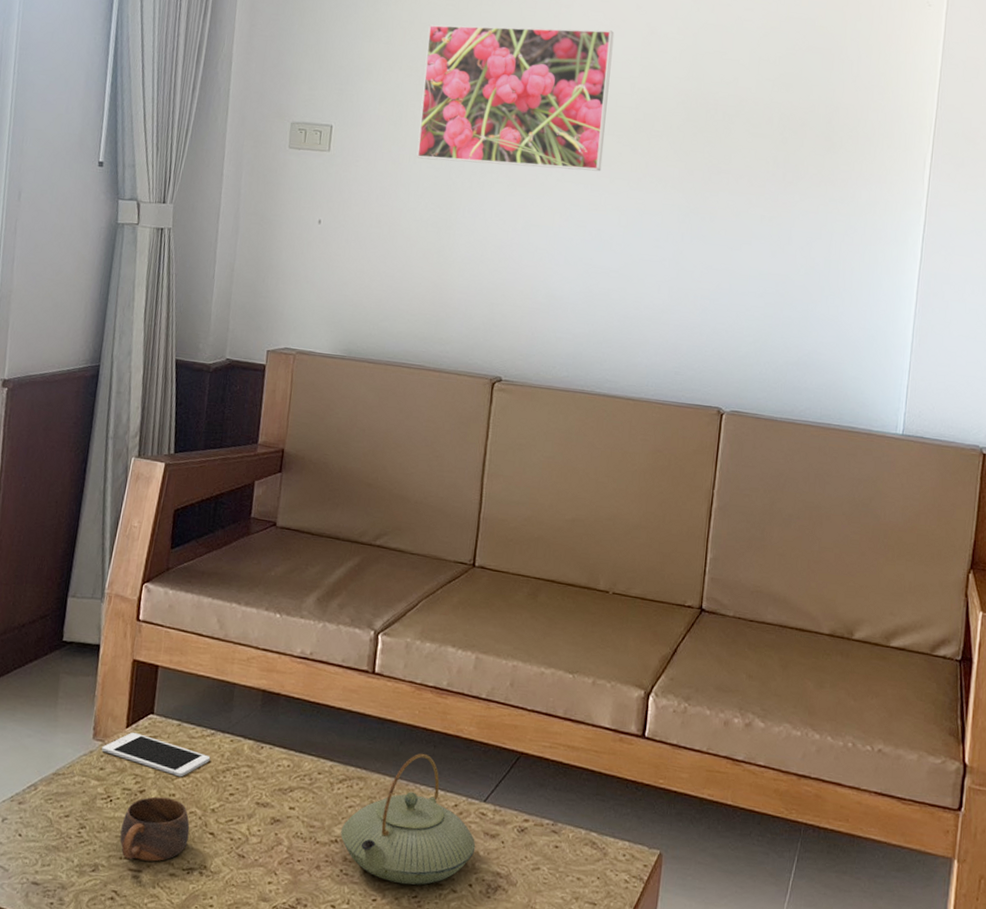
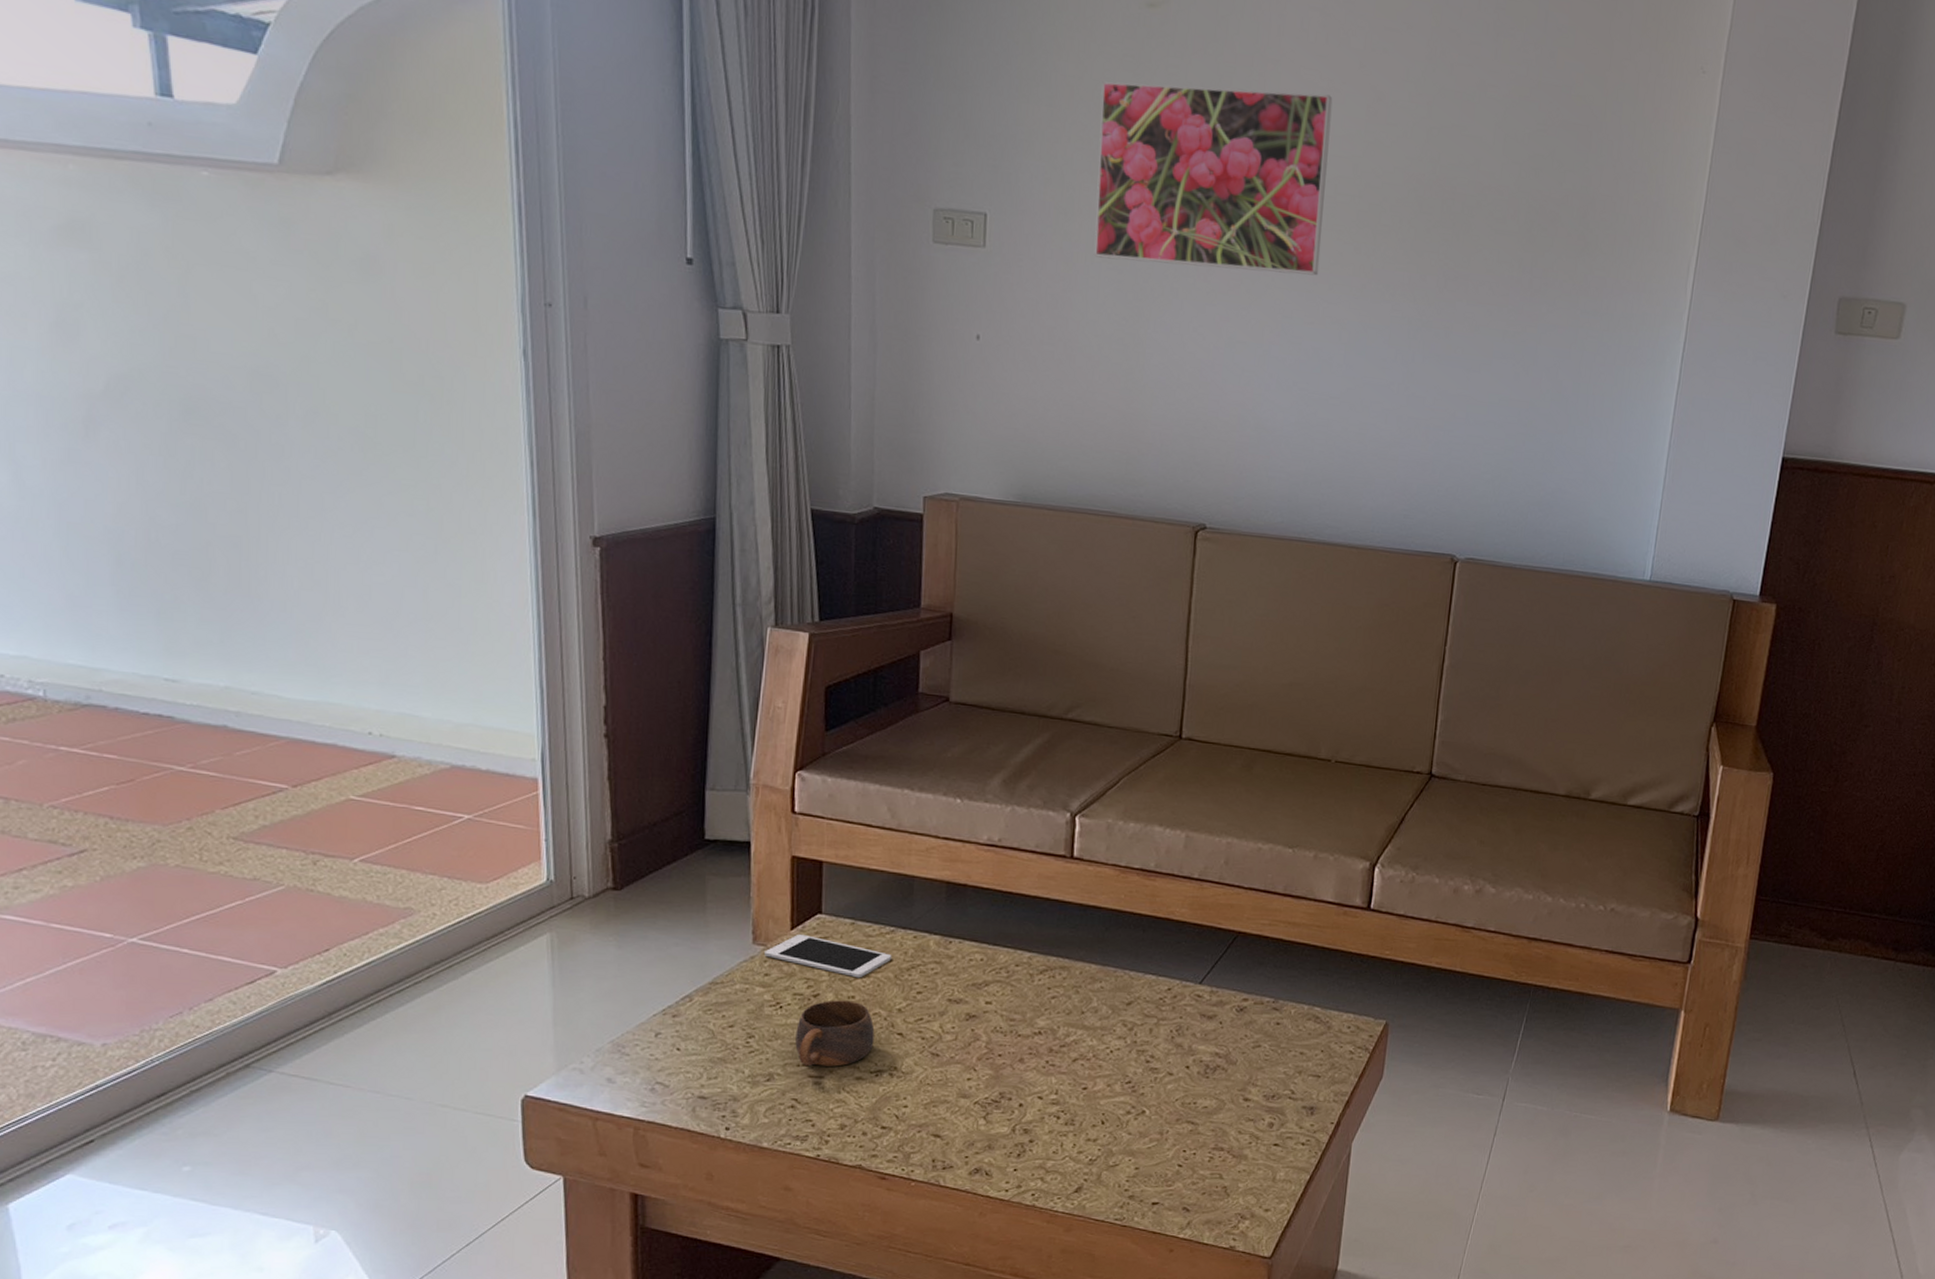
teapot: present [340,753,476,885] -> none [1044,938,1192,1071]

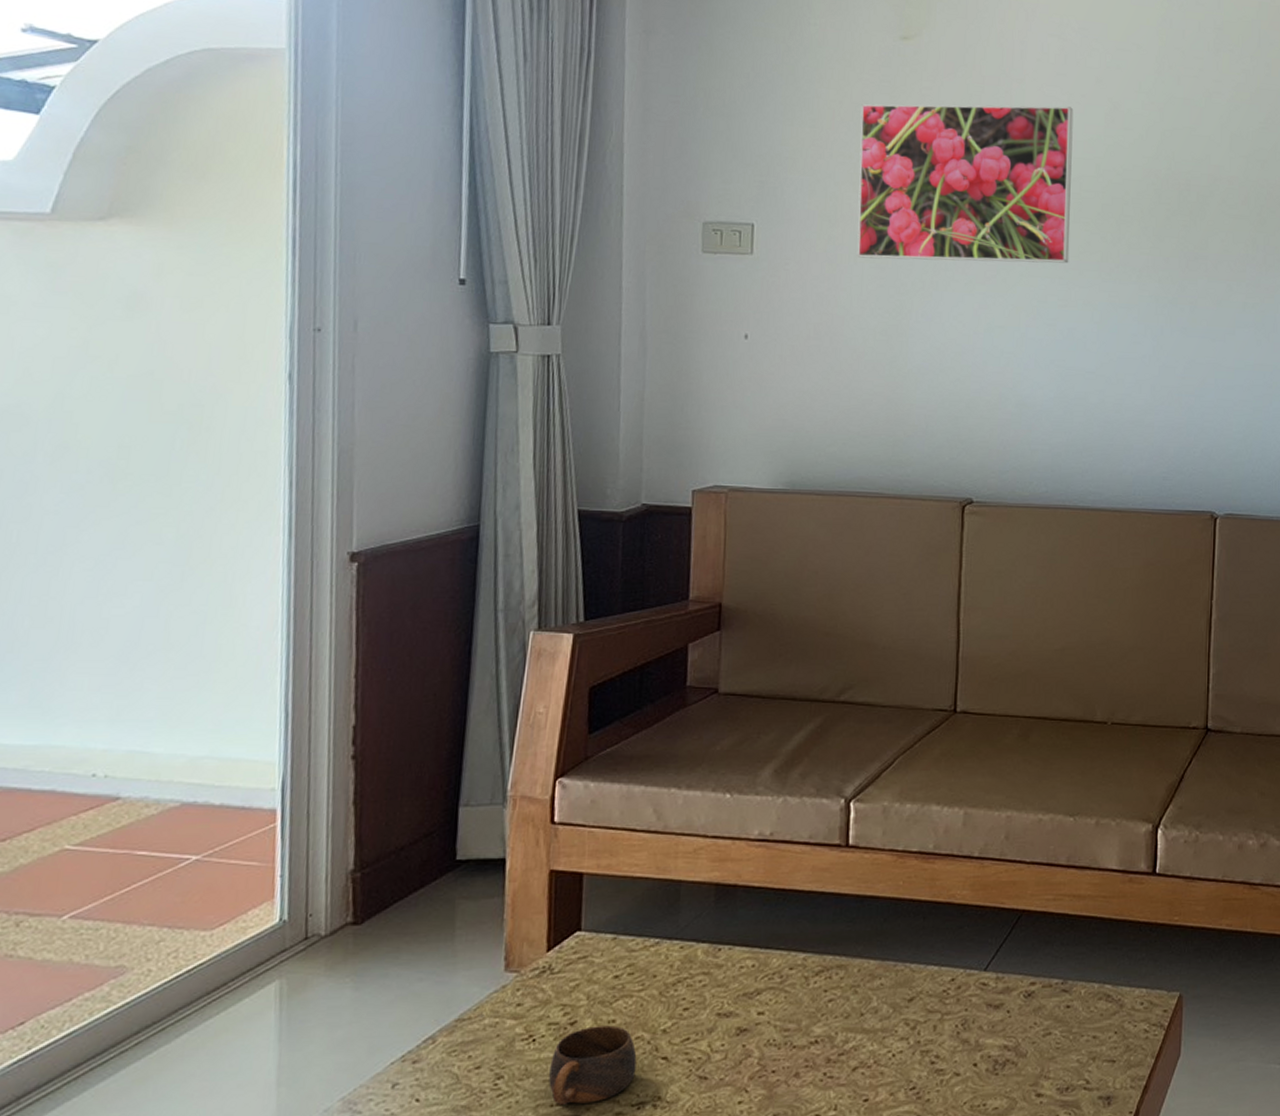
cell phone: present [764,933,892,978] -> none [517,955,657,999]

